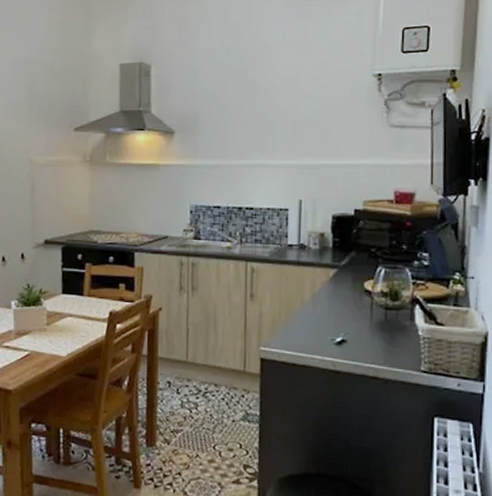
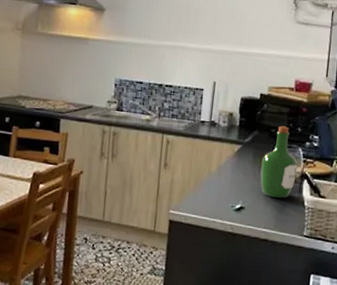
wine bottle: none [362,244,406,328] -> present [260,126,298,198]

